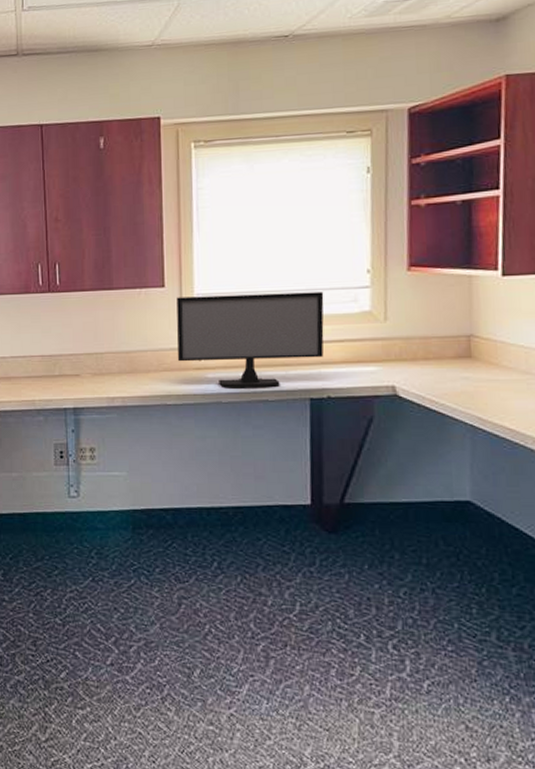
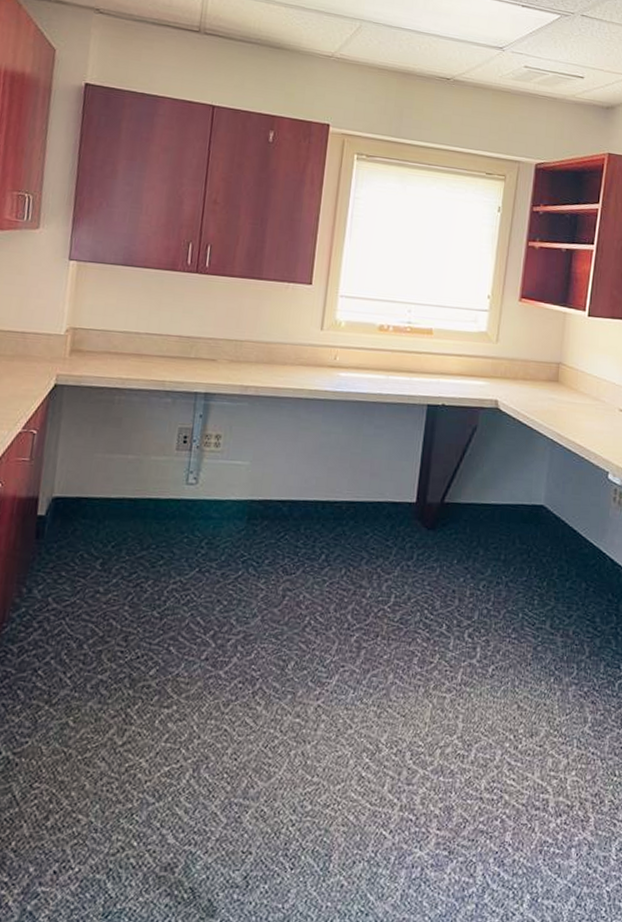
computer monitor: present [176,292,324,388] -> none [314,296,451,391]

